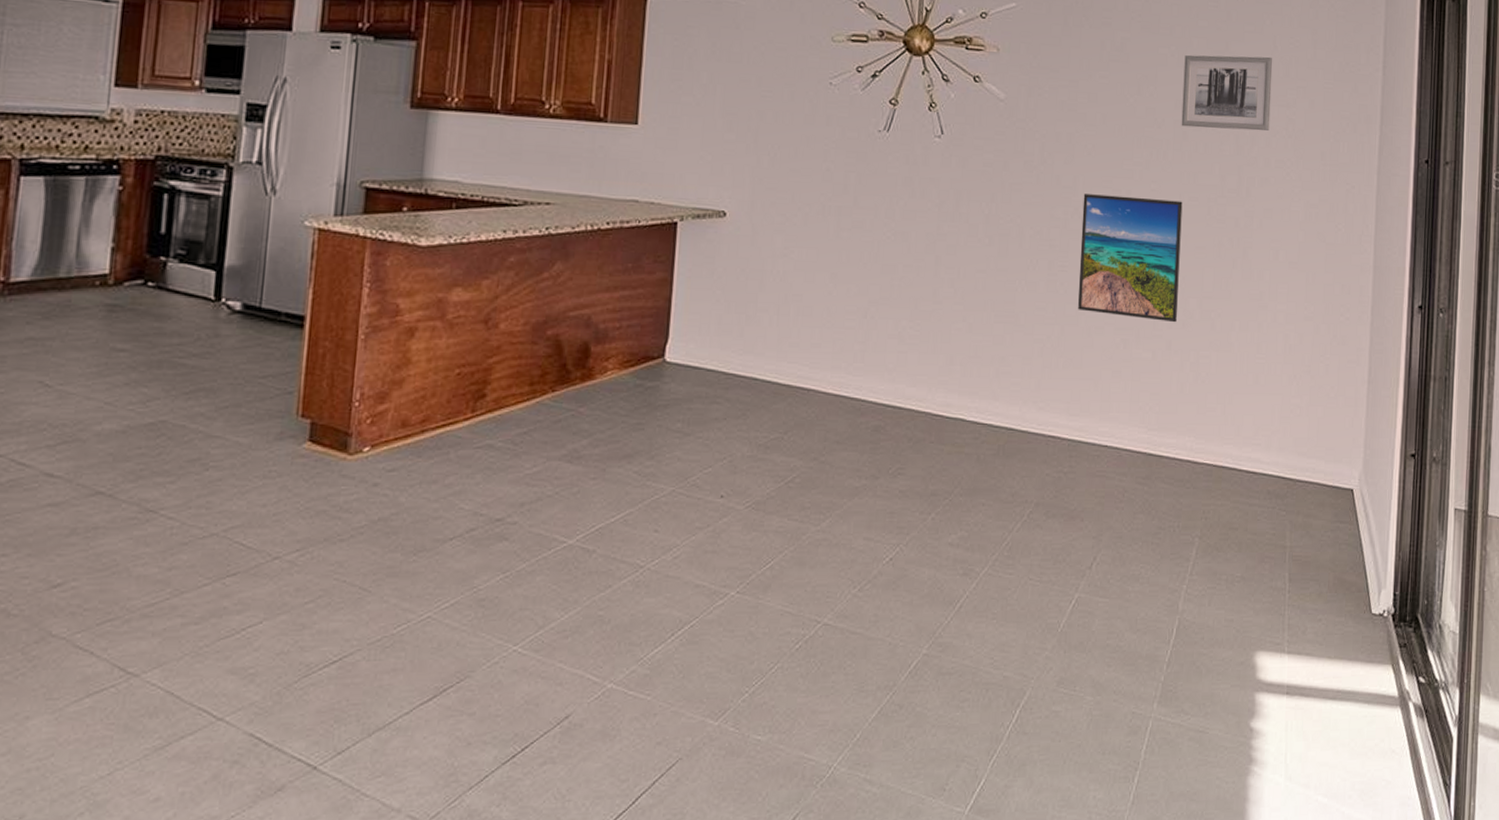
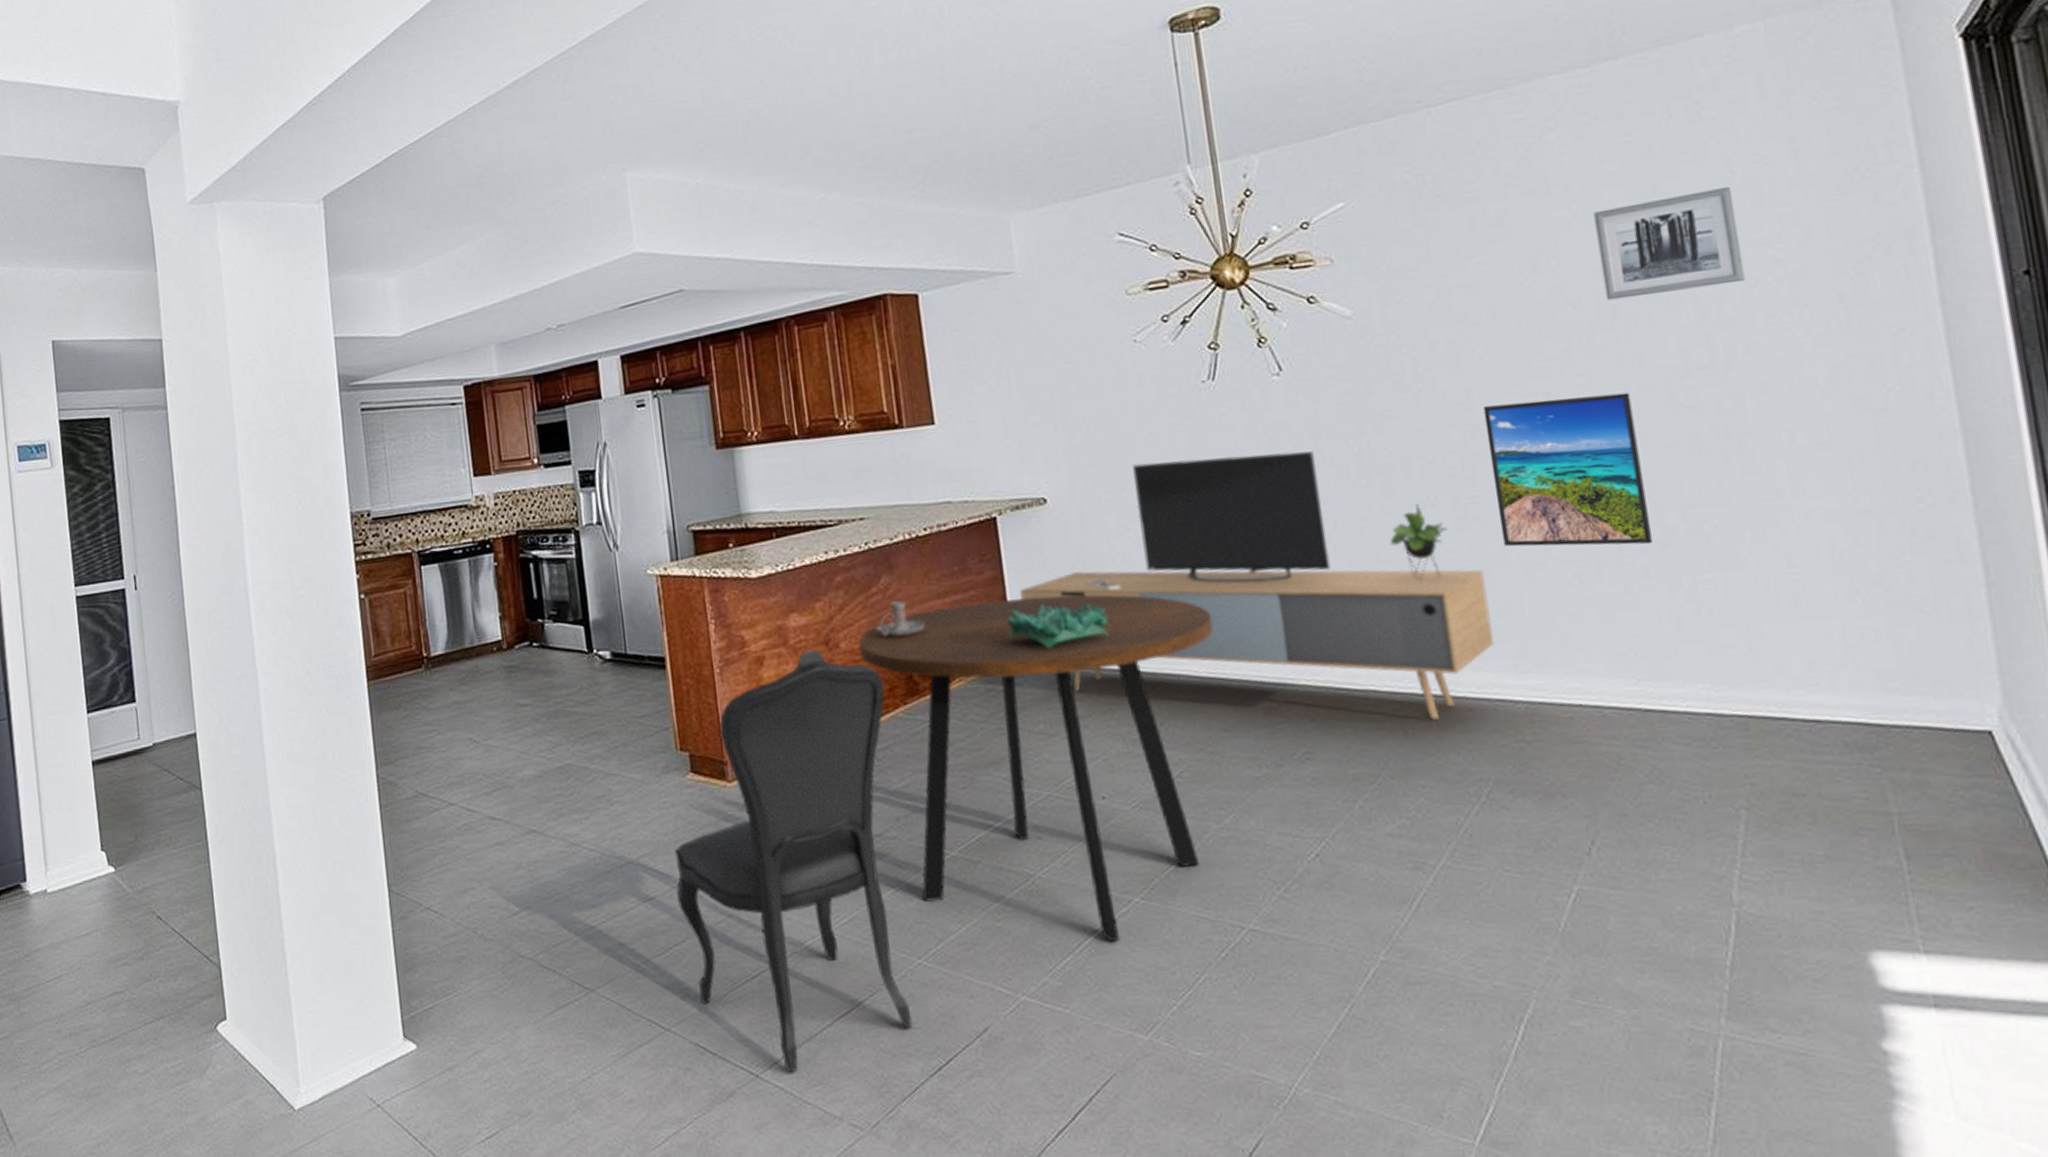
dining chair: none [263,326,537,764] -> present [674,649,913,1073]
dining table: none [518,300,847,633] -> present [858,594,1213,943]
candle holder: none [539,289,590,325] -> present [876,601,926,638]
decorative bowl: none [663,310,760,352] -> present [1006,603,1109,649]
media console: none [685,194,1059,449] -> present [1020,450,1495,720]

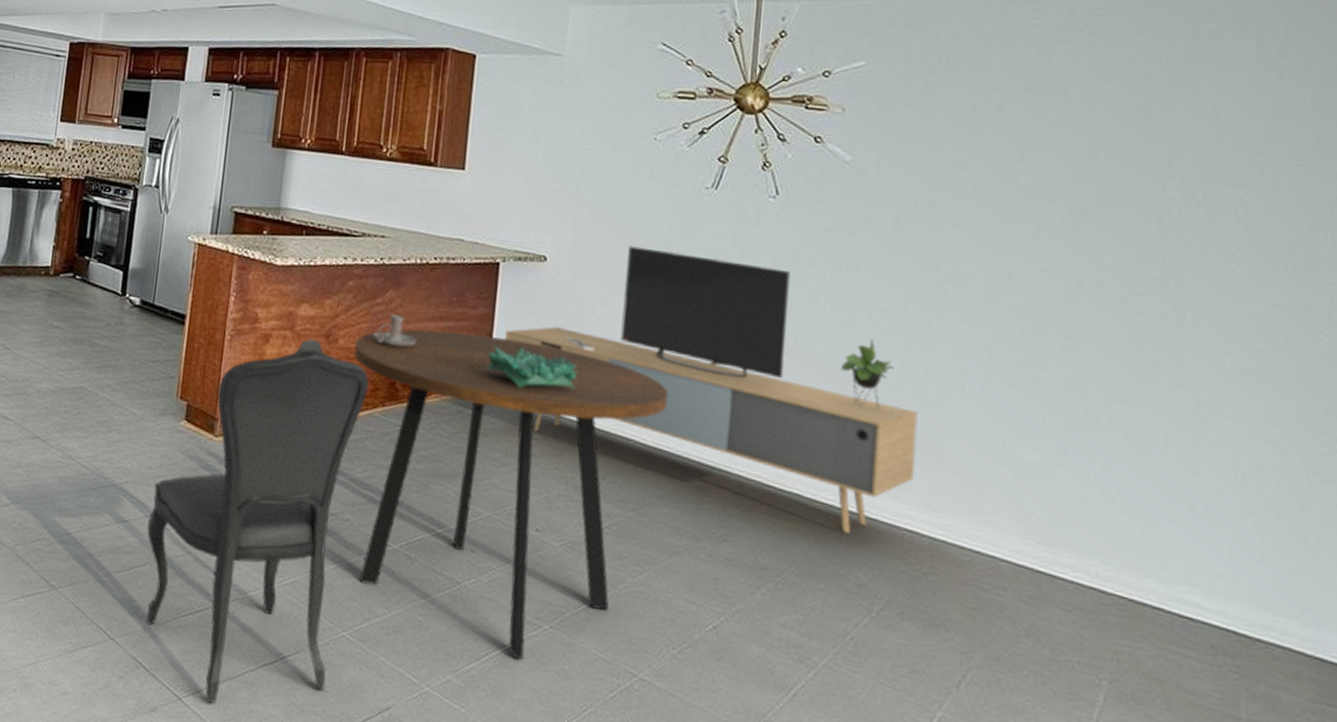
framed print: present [1483,392,1654,547] -> none [942,268,1083,425]
wall art: present [1593,186,1746,301] -> none [1080,121,1214,212]

